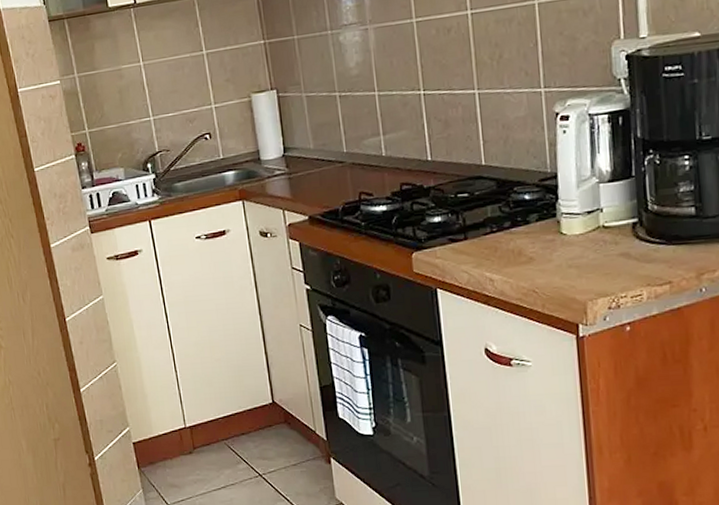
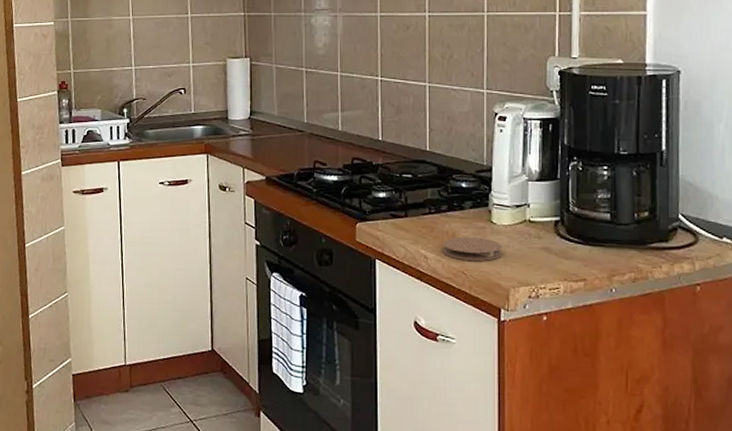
coaster: none [508,251,576,278] -> present [442,236,503,261]

